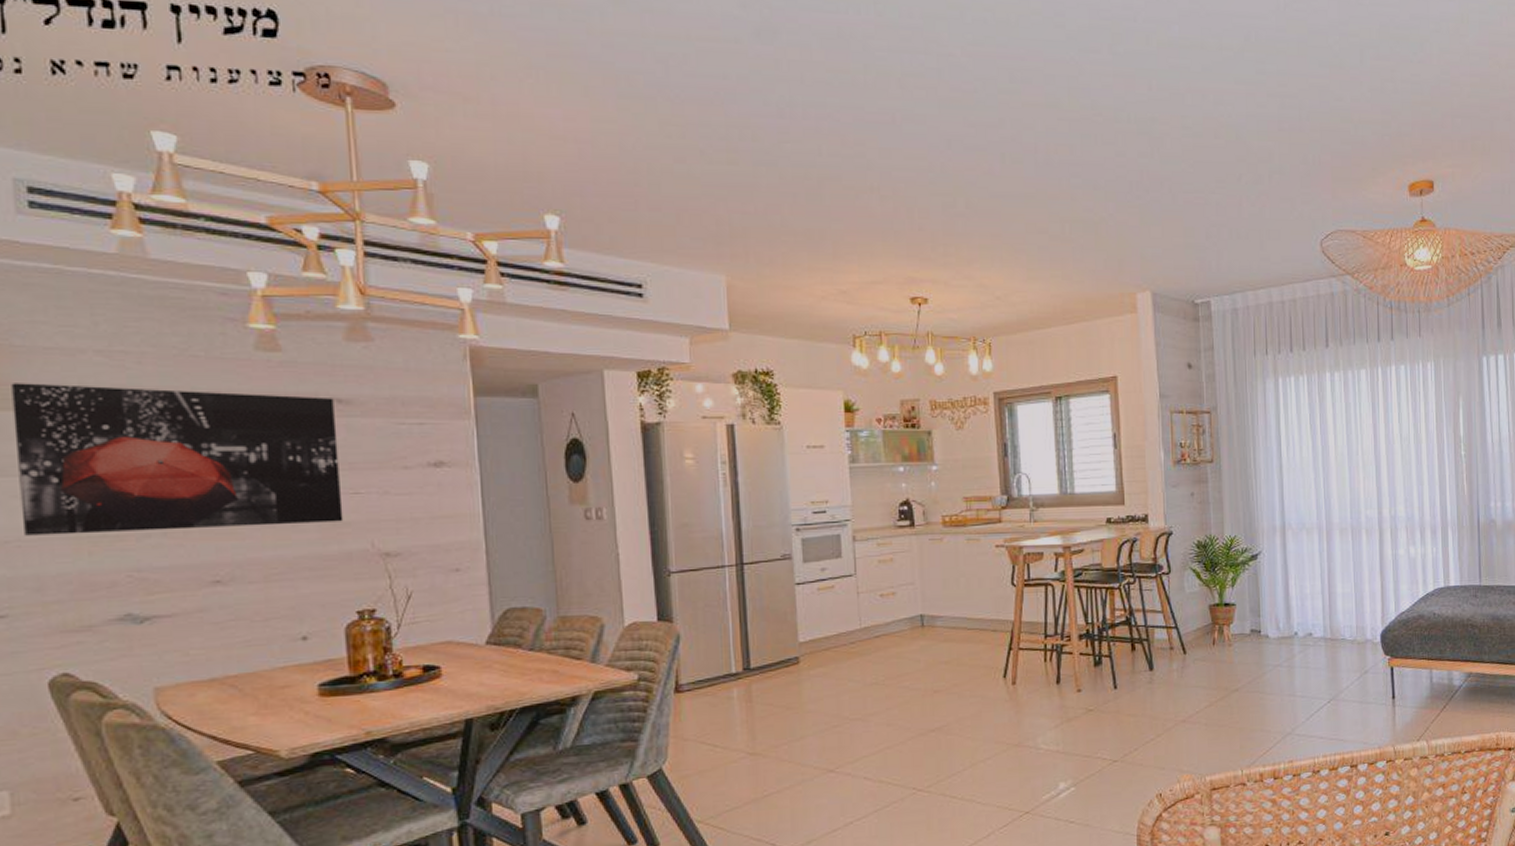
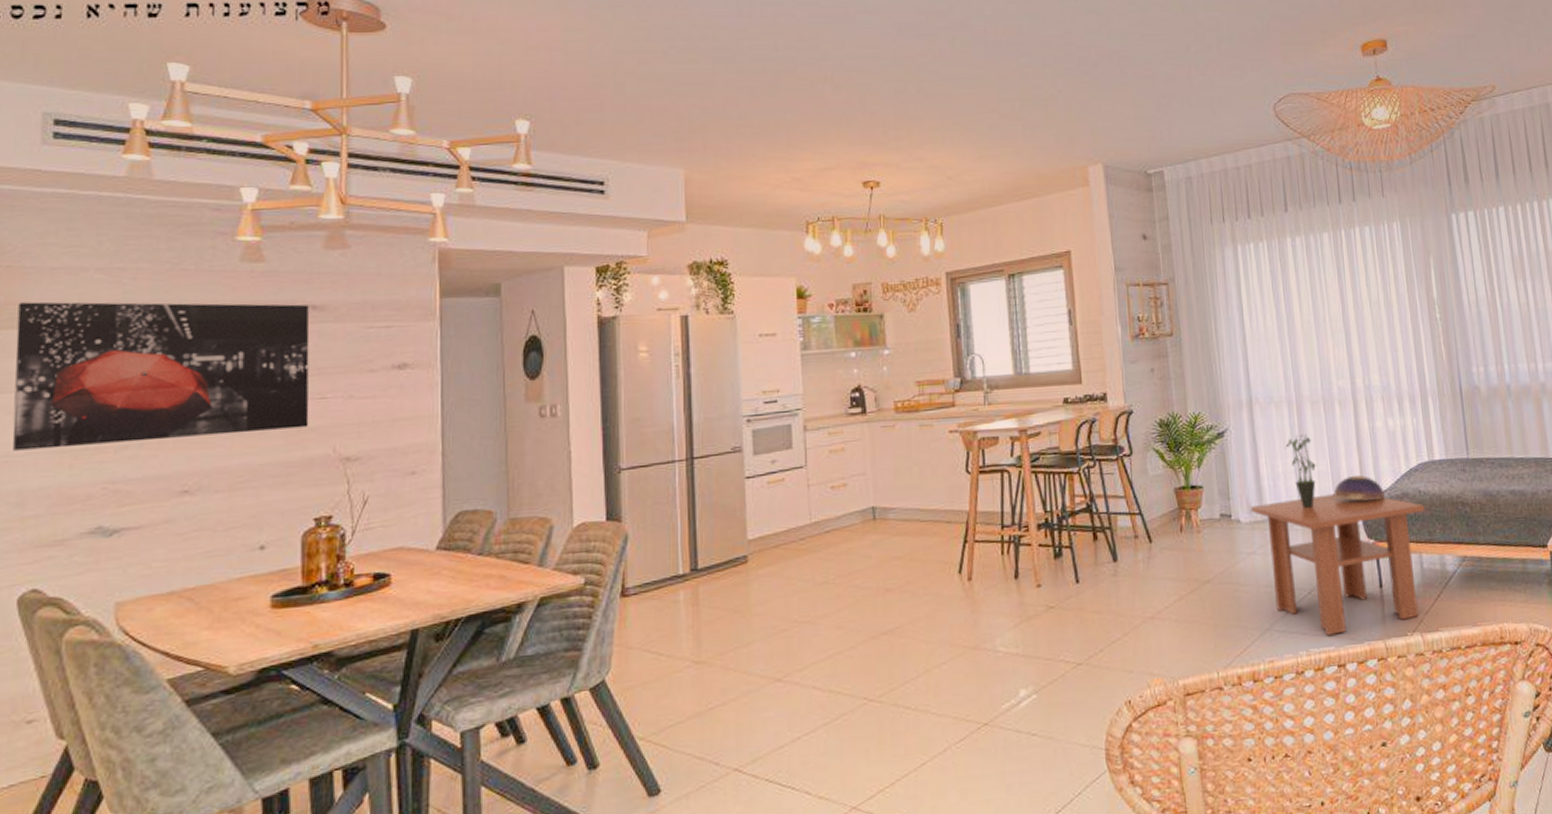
coffee table: none [1279,614,1438,740] -> present [1250,494,1425,635]
potted plant: none [1314,558,1341,626] -> present [1285,434,1316,508]
decorative bowl: none [1356,597,1402,621] -> present [1333,475,1385,501]

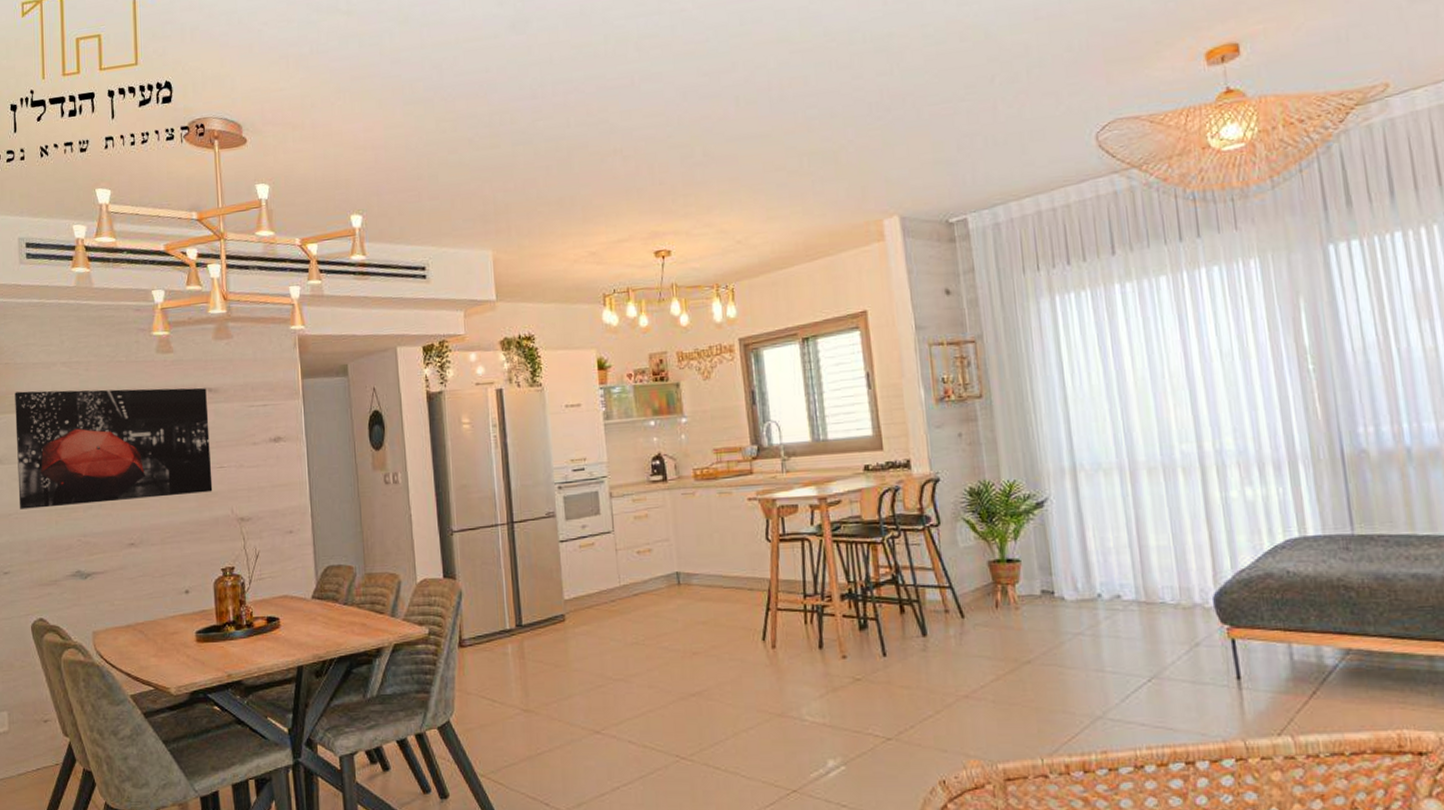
coffee table: present [1250,494,1425,635] -> none [1076,572,1296,728]
potted plant: present [1285,434,1316,508] -> none [1117,504,1155,587]
decorative bowl: present [1333,475,1385,501] -> none [1177,551,1242,581]

